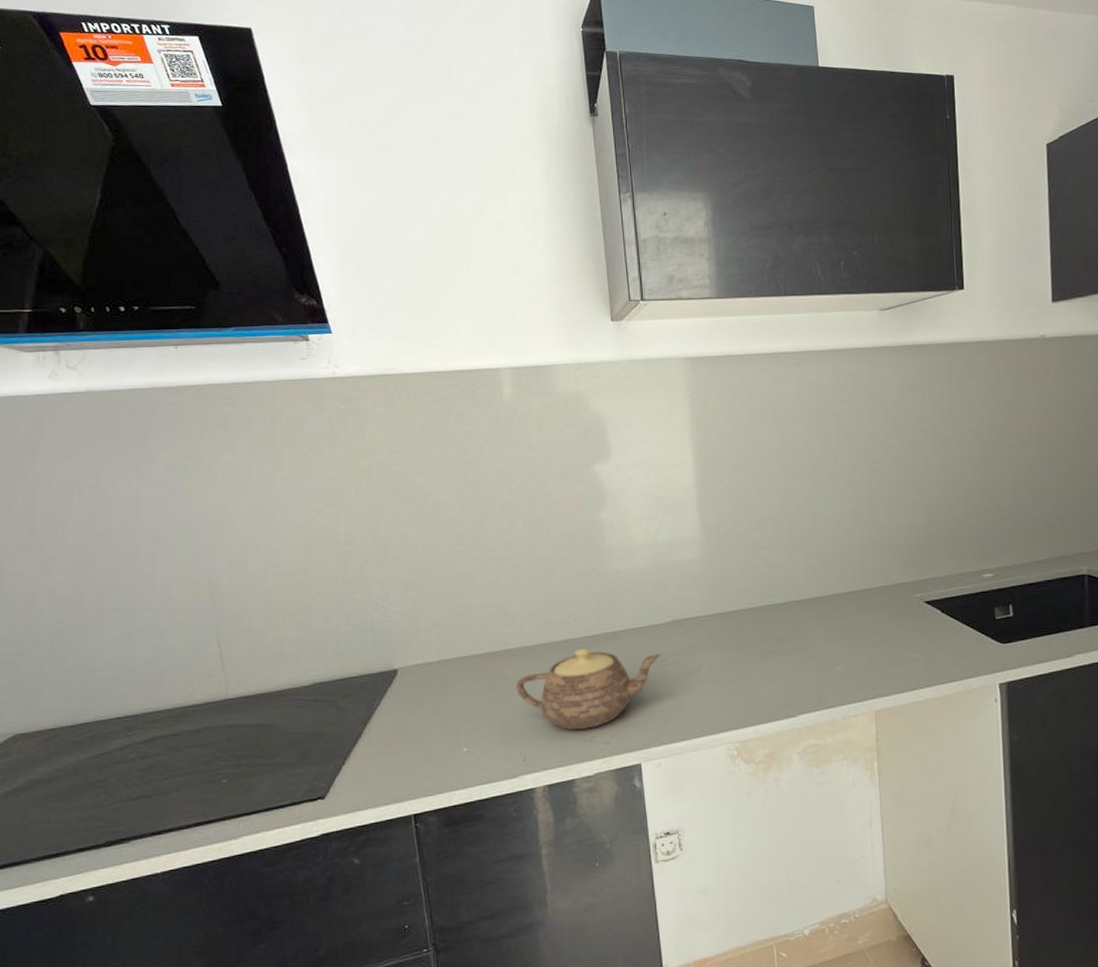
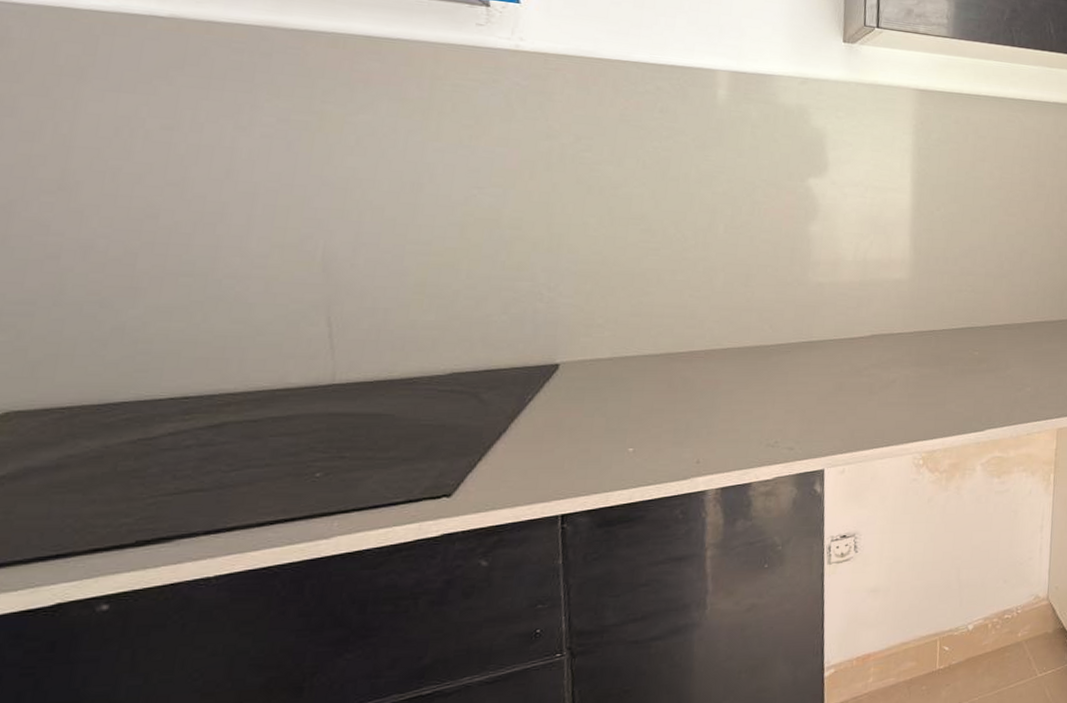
teapot: present [515,647,661,730] -> none [696,354,857,434]

